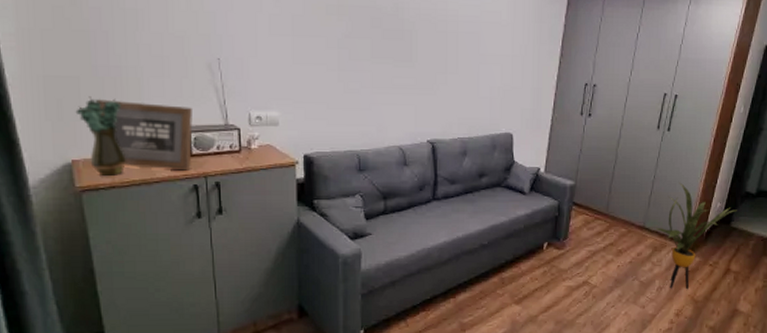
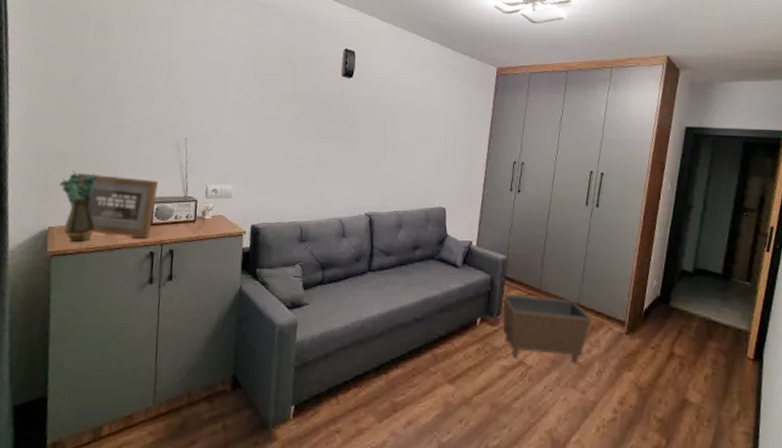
storage basket: none [568,218,656,282] -> present [502,293,592,364]
house plant: present [655,182,737,290] -> none [591,258,675,375]

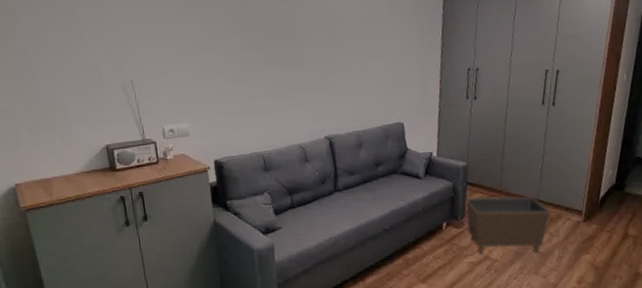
vase: present [59,170,98,242] -> none [14,126,62,195]
picture frame: present [78,172,158,238] -> none [31,127,117,185]

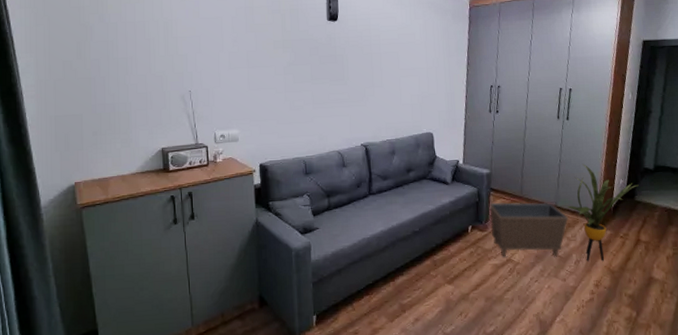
house plant: none [549,154,630,258] -> present [566,164,639,262]

